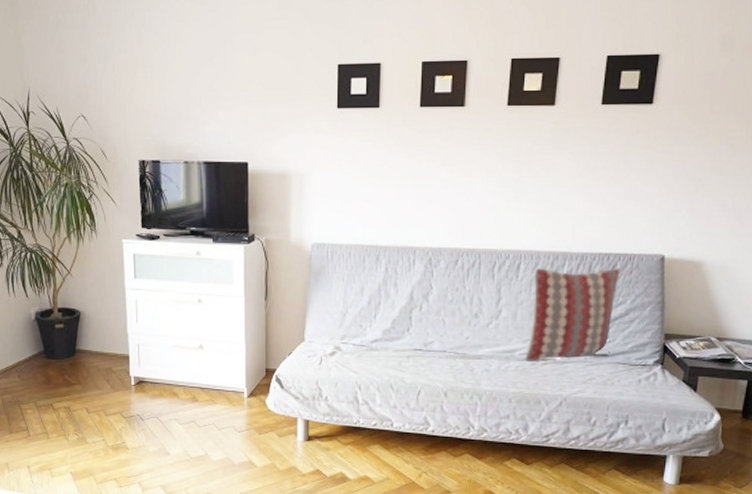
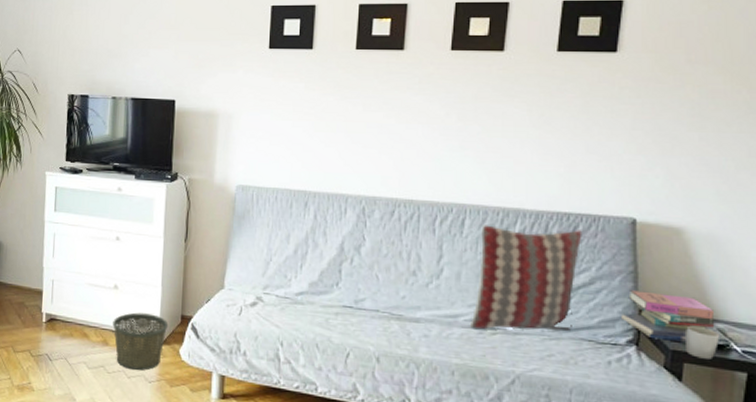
basket: none [200,369,254,422] -> present [113,312,169,370]
books: none [650,318,725,358] -> present [622,290,715,342]
mug: none [700,344,728,372] -> present [684,325,721,359]

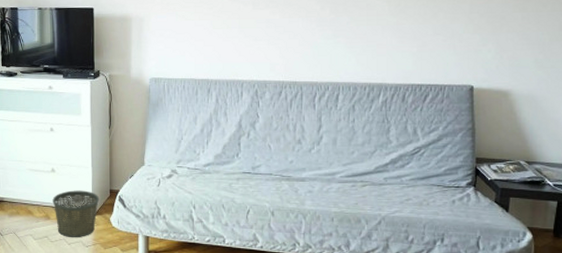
pillow: present [471,225,582,331] -> none [345,98,432,183]
books: present [622,290,715,342] -> none [463,143,534,181]
mug: present [684,325,721,359] -> none [510,167,538,193]

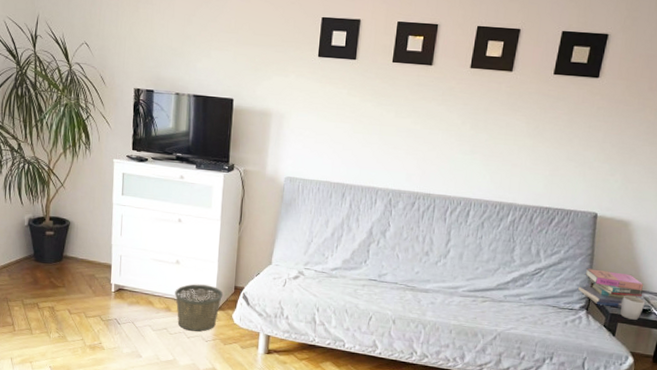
books: none [463,143,534,181] -> present [578,268,644,307]
mug: none [510,167,538,193] -> present [620,295,646,320]

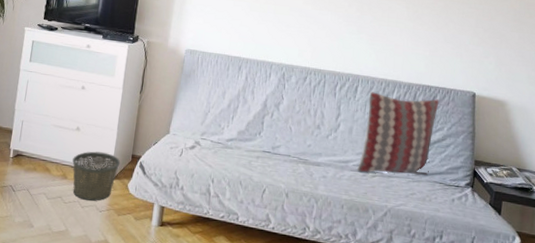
pillow: none [467,215,557,299] -> present [357,92,439,175]
books: present [578,268,644,307] -> none [463,146,524,185]
mug: present [620,295,646,320] -> none [503,173,527,199]

